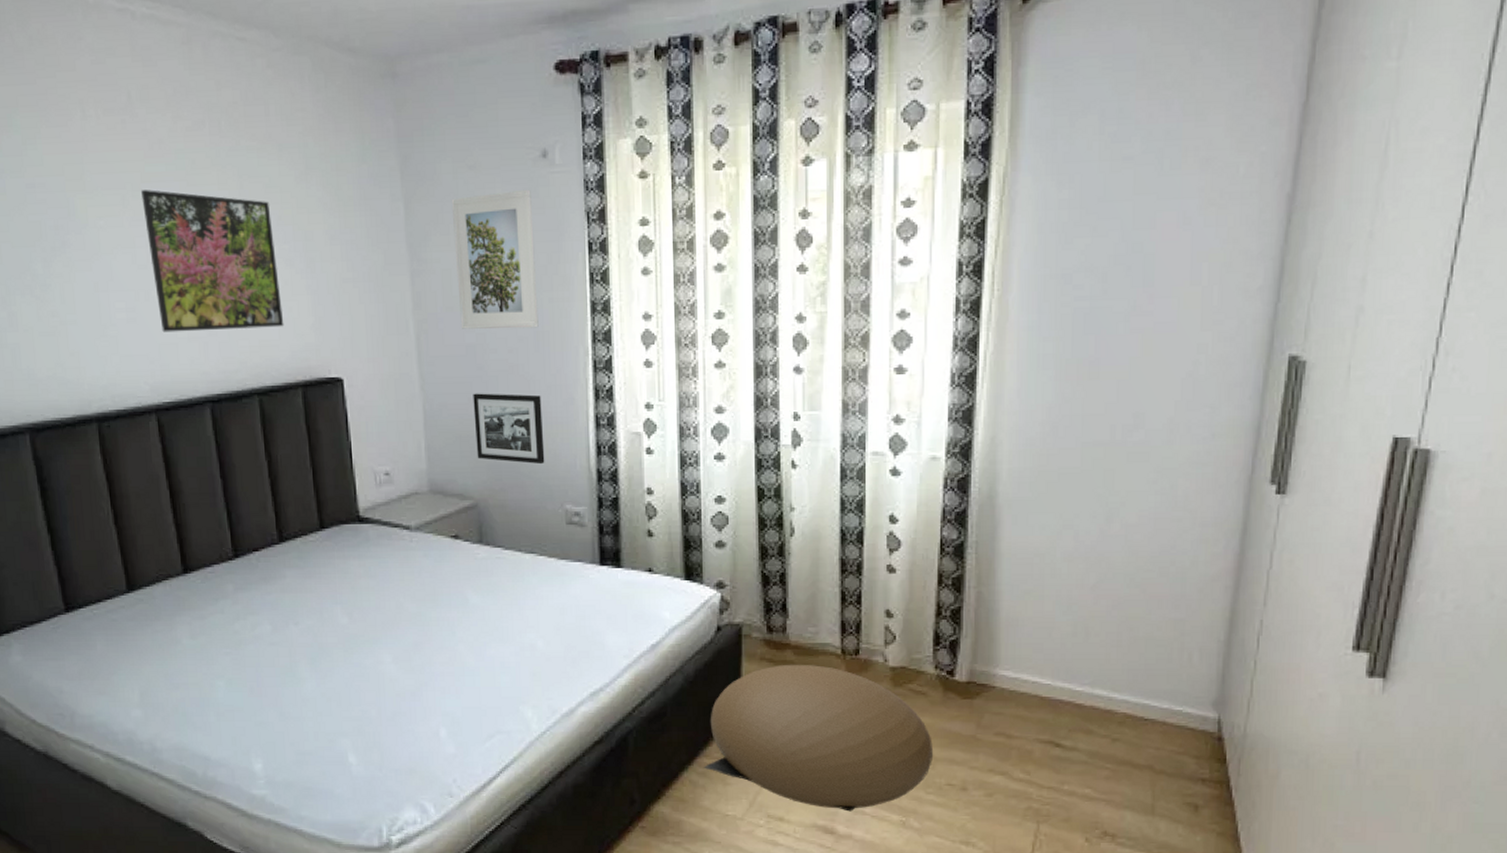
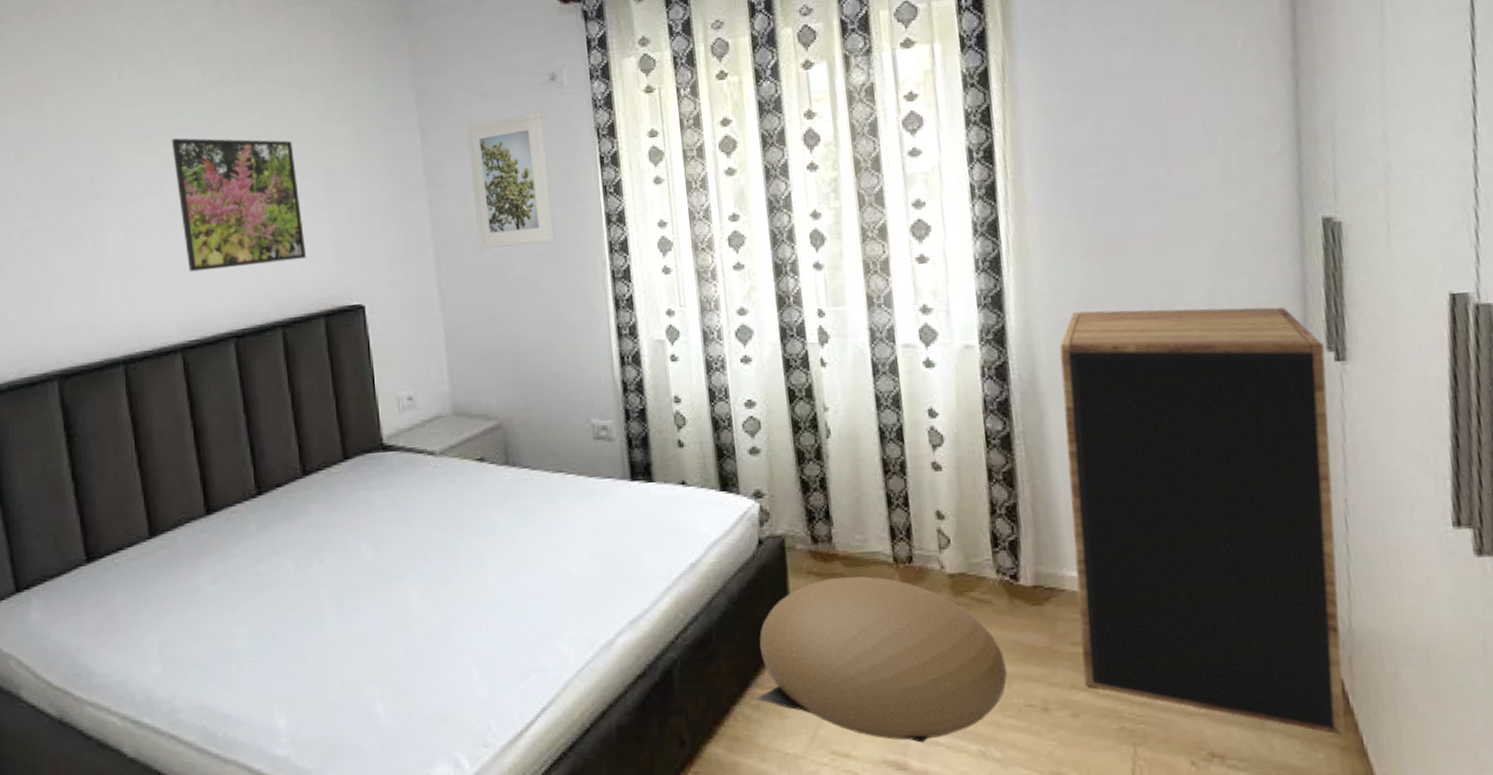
picture frame: present [473,393,545,465] -> none [493,309,569,379]
cabinet: none [1002,431,1269,822] -> present [1059,307,1346,735]

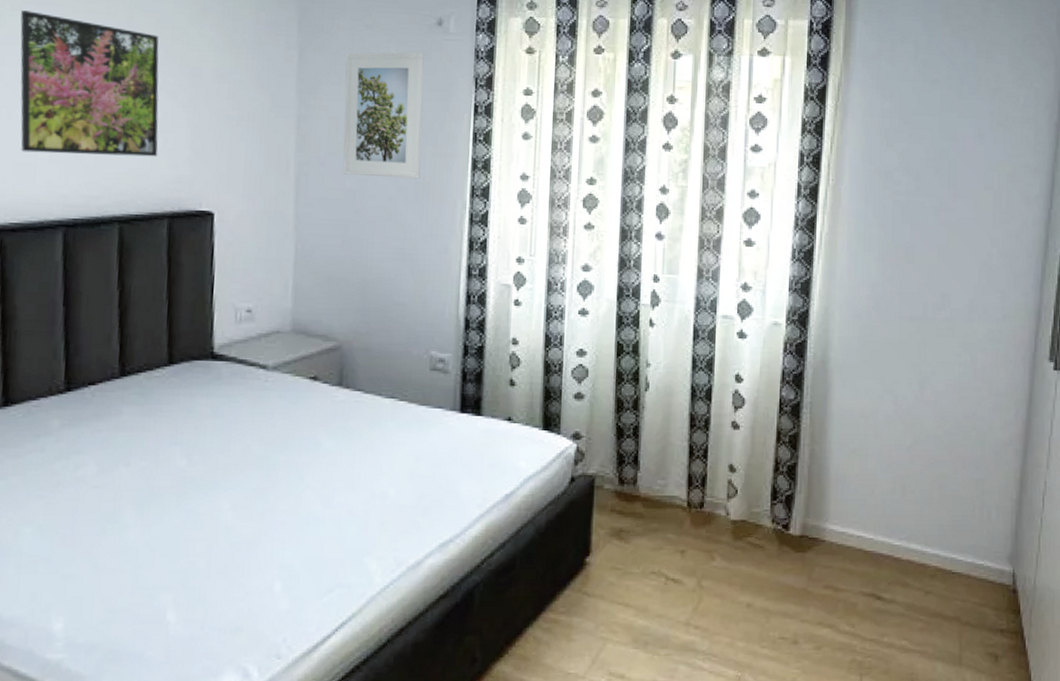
pouf: present [757,576,1008,743] -> none [549,516,769,667]
cabinet: present [1059,307,1346,735] -> none [829,305,1048,671]

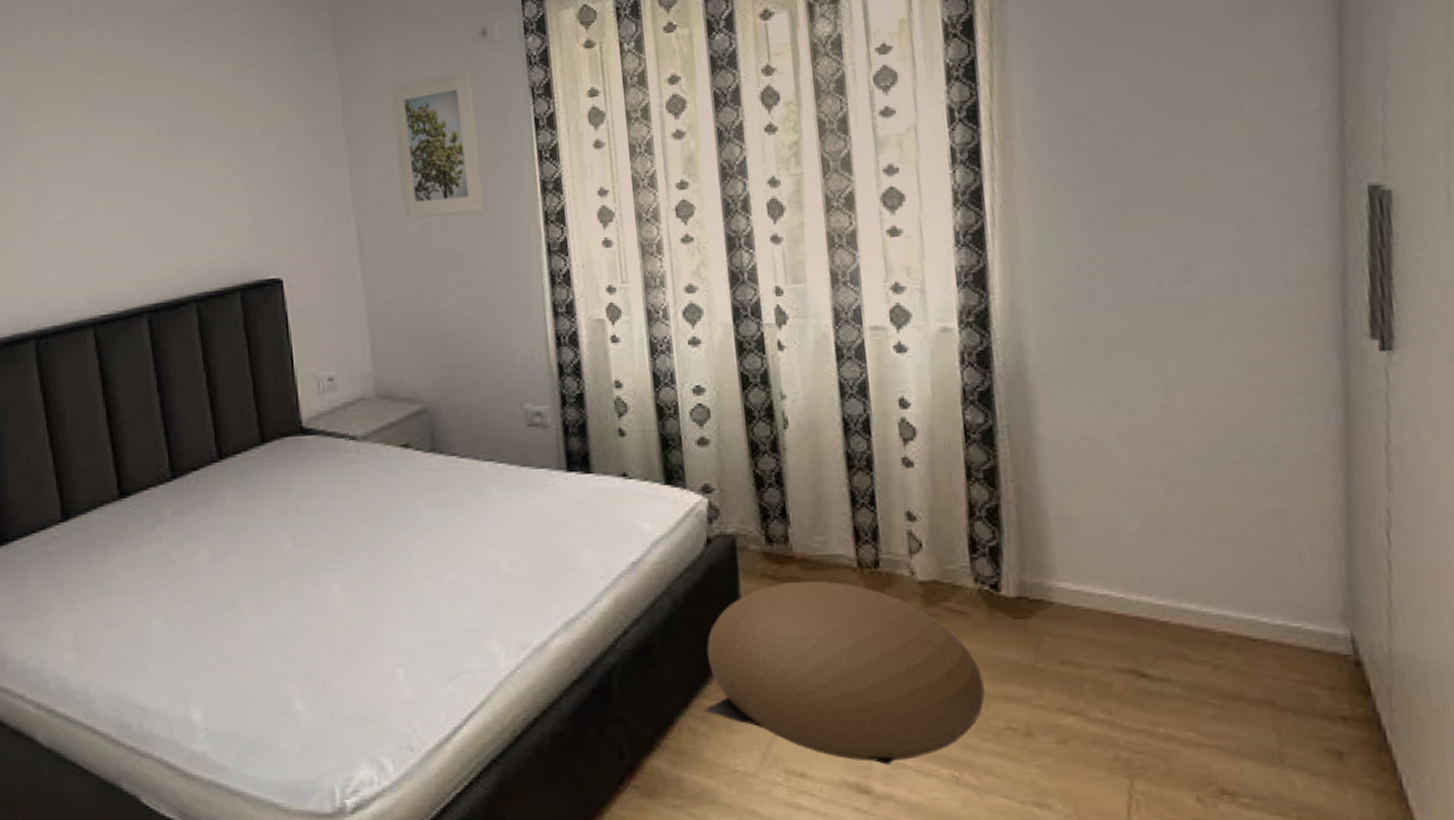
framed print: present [20,10,159,157] -> none [81,100,222,243]
pouf: none [549,516,769,667] -> present [704,581,986,765]

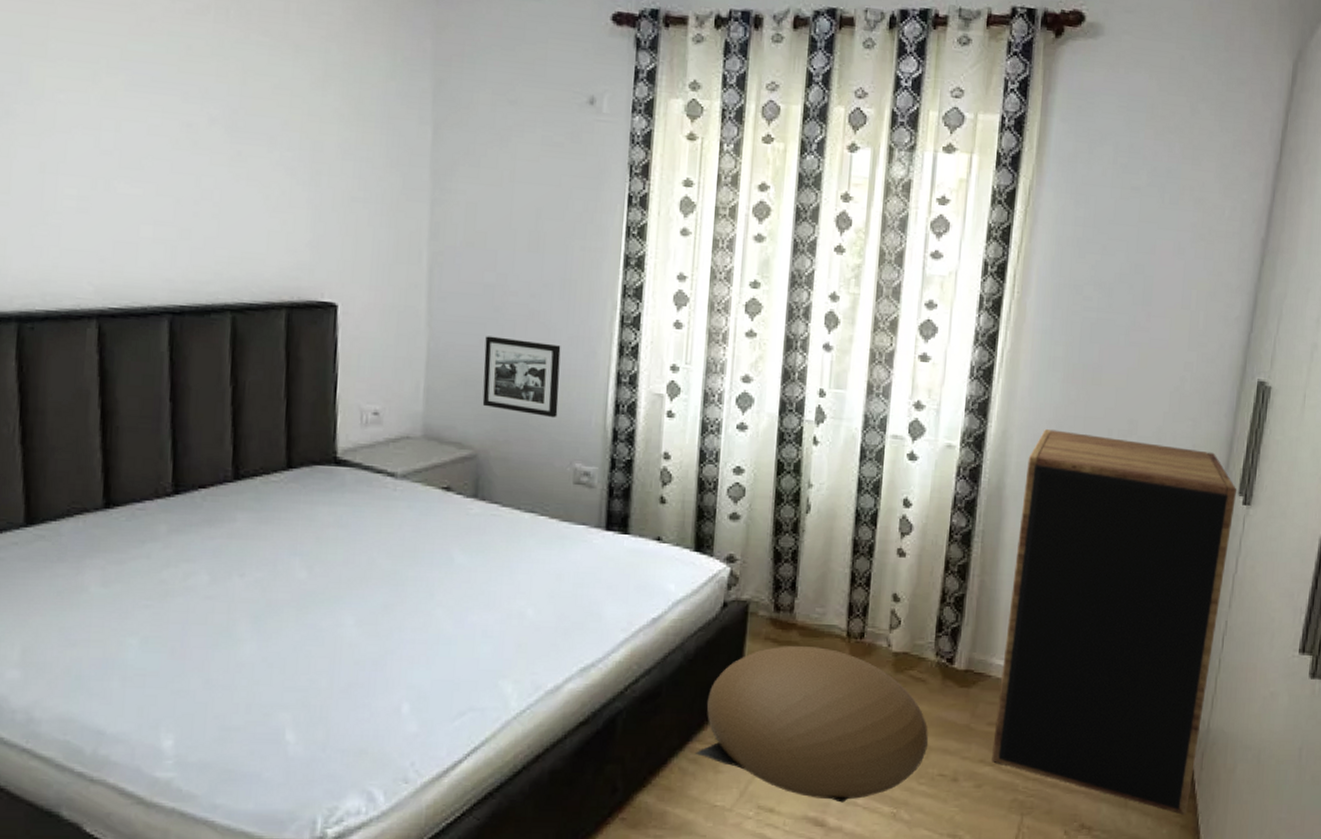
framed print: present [389,69,486,219] -> none [481,130,574,275]
picture frame: none [419,284,500,361] -> present [482,336,561,418]
cabinet: none [1051,288,1381,775] -> present [992,429,1237,815]

